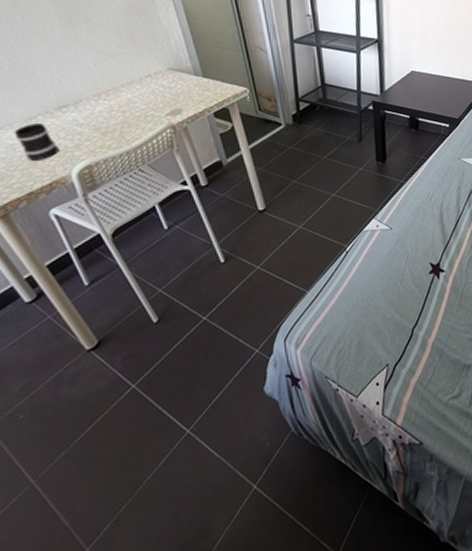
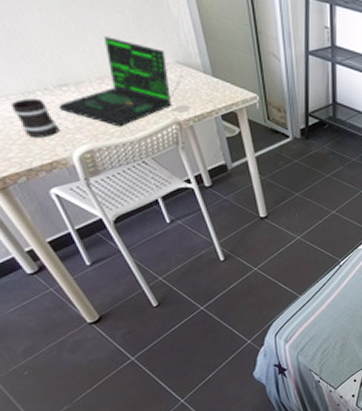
laptop: none [59,55,175,139] -> present [59,36,183,127]

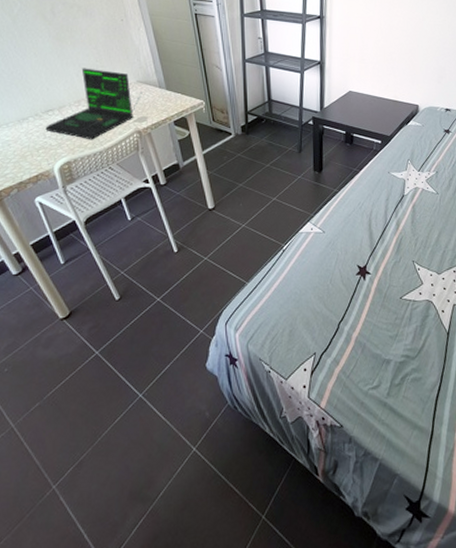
mug: present [10,98,59,138] -> none [9,124,45,155]

